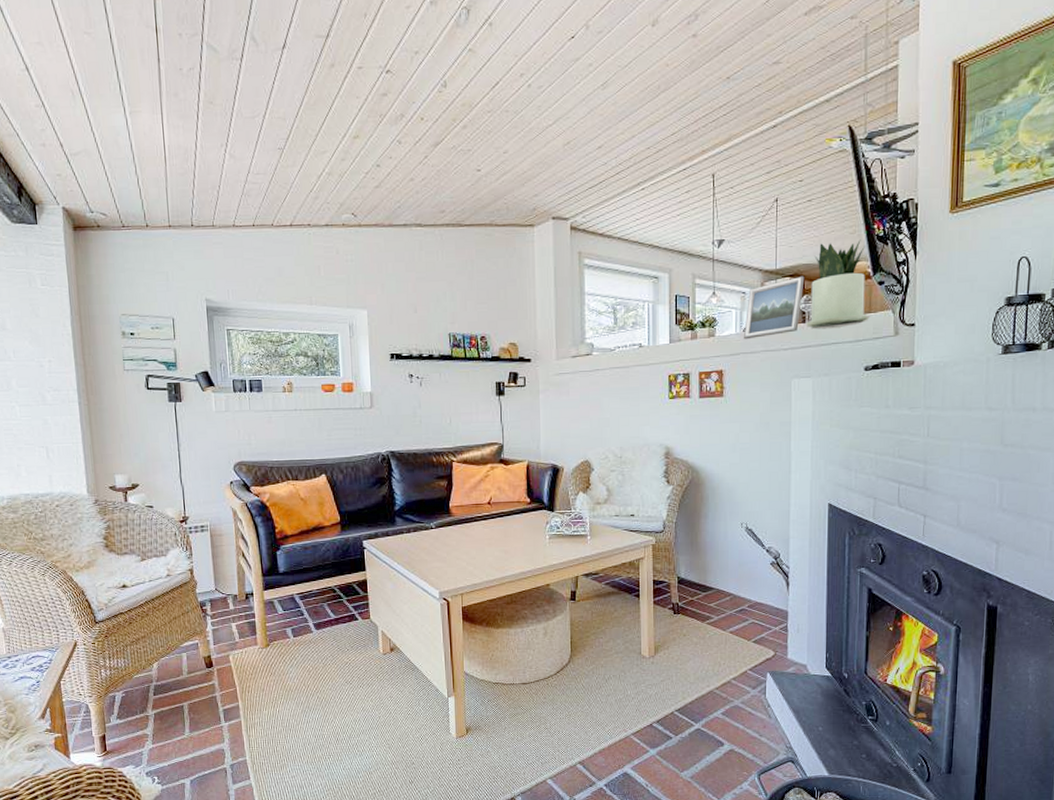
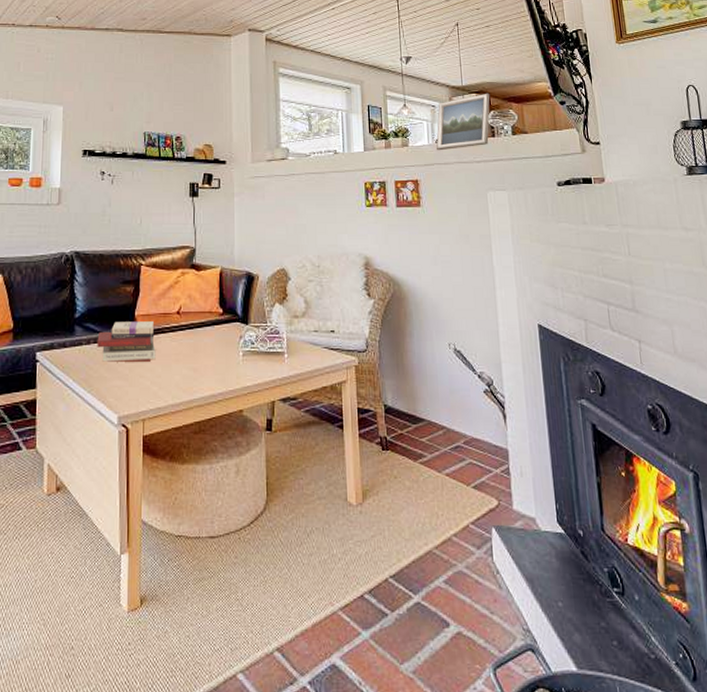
books: none [416,511,470,547] -> present [97,321,156,362]
planter: present [805,239,871,329] -> none [495,62,557,144]

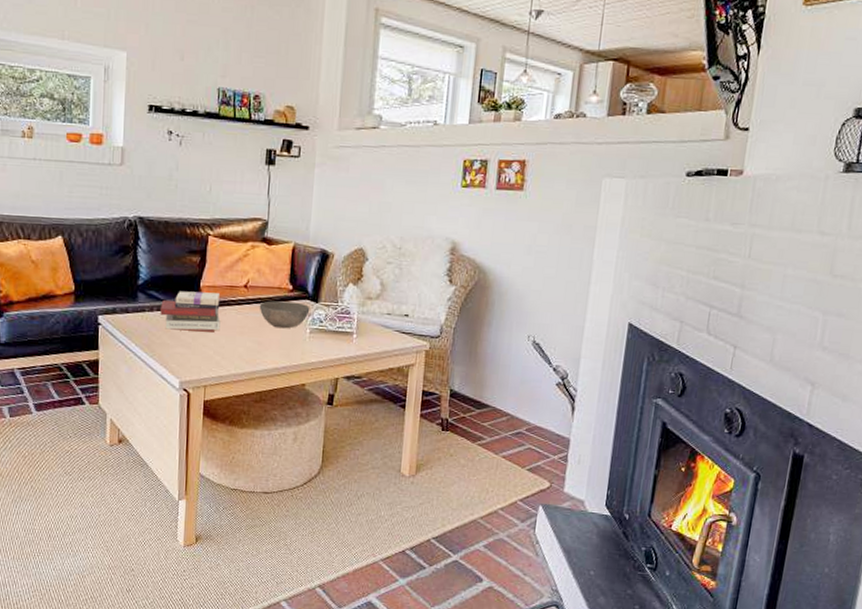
bowl: none [192,325,241,353] -> present [259,300,310,329]
picture frame: present [436,93,490,151] -> none [552,61,631,128]

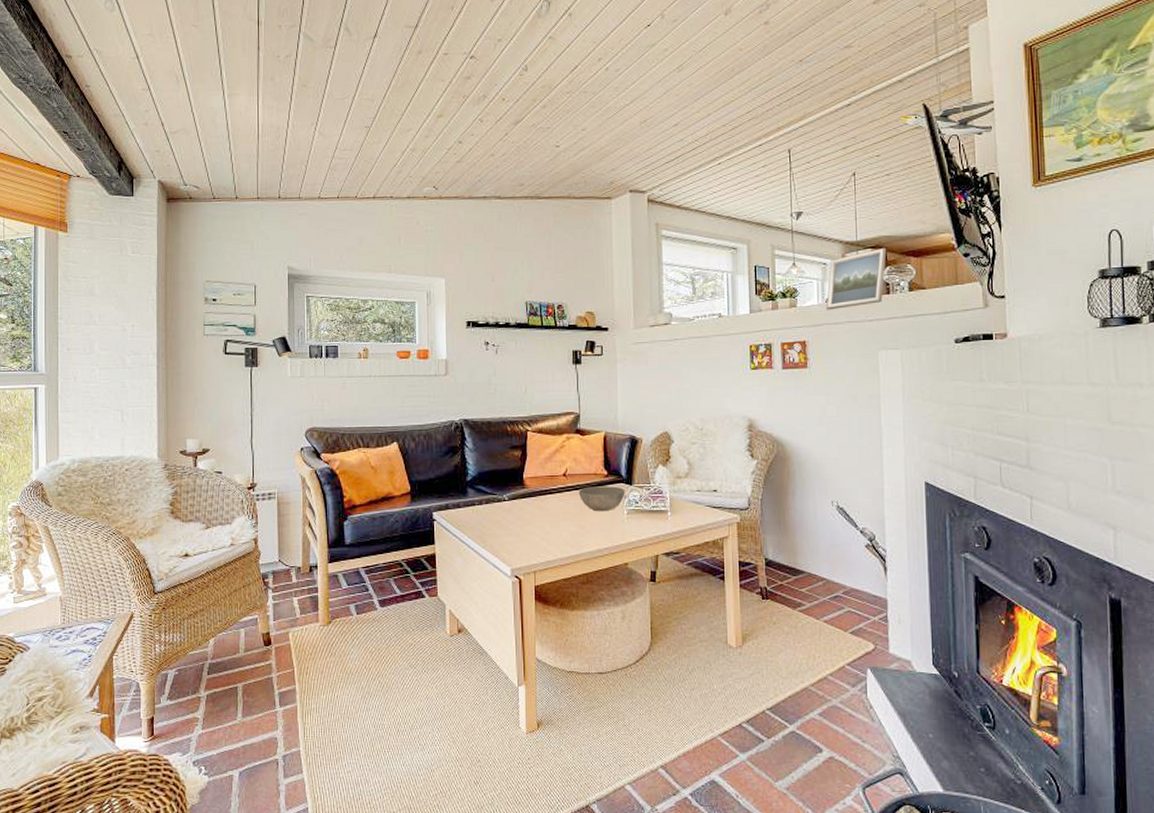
books: present [160,291,221,332] -> none [489,483,544,520]
picture frame: none [552,61,631,128] -> present [825,247,887,310]

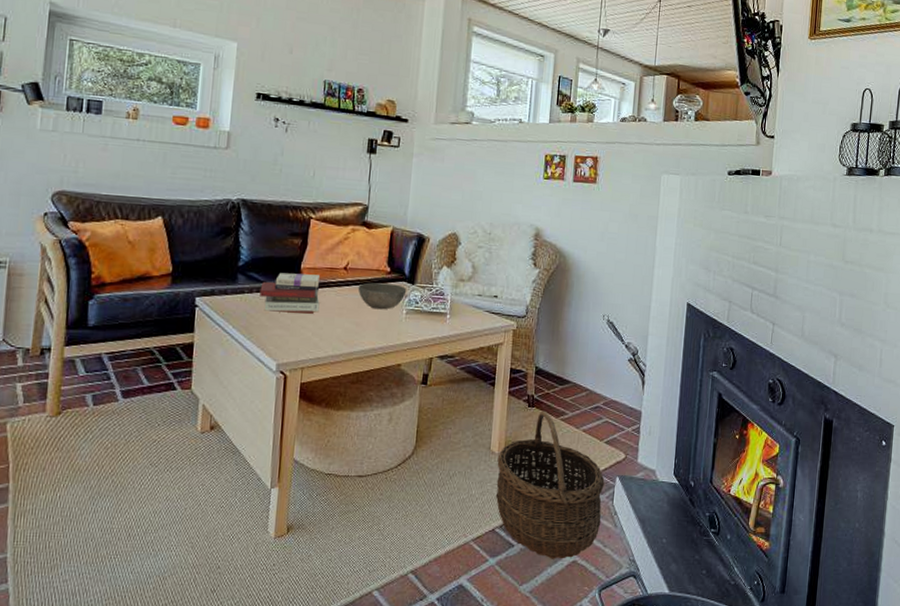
books: none [489,483,544,520] -> present [259,272,320,314]
wicker basket: none [736,602,856,755] -> present [495,410,605,559]
picture frame: present [825,247,887,310] -> none [619,75,680,130]

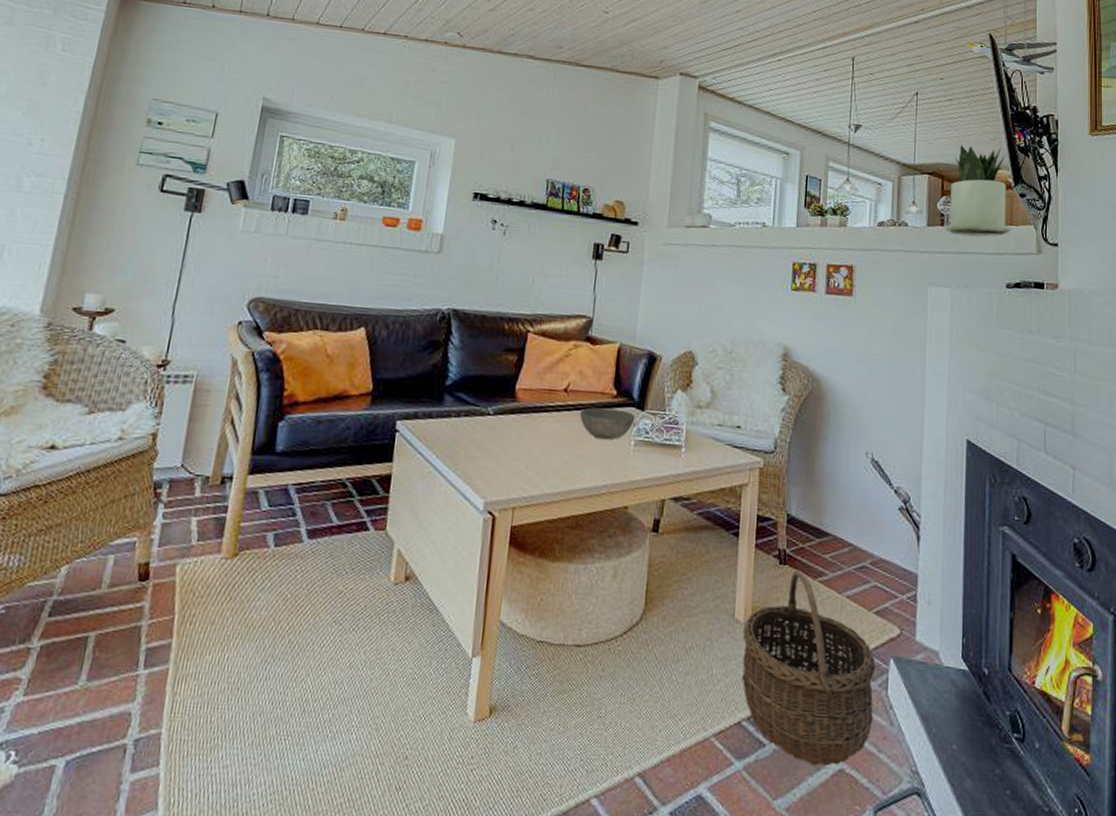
books: present [259,272,320,314] -> none [468,394,537,443]
planter: none [678,48,736,131] -> present [944,145,1012,237]

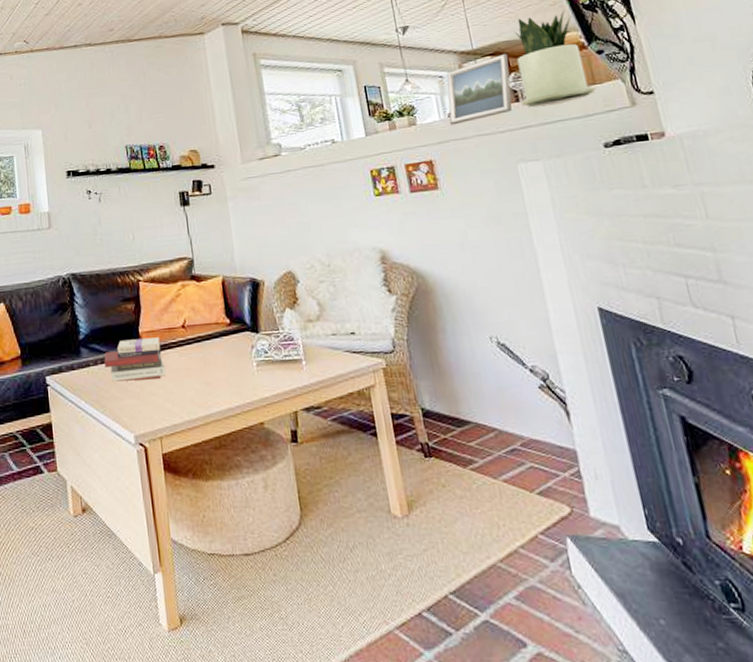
books: none [468,394,537,443] -> present [104,337,166,382]
bowl: present [579,407,635,440] -> none [200,335,252,365]
wicker basket: present [741,569,876,766] -> none [402,460,563,651]
picture frame: none [877,175,944,236] -> present [446,53,512,126]

